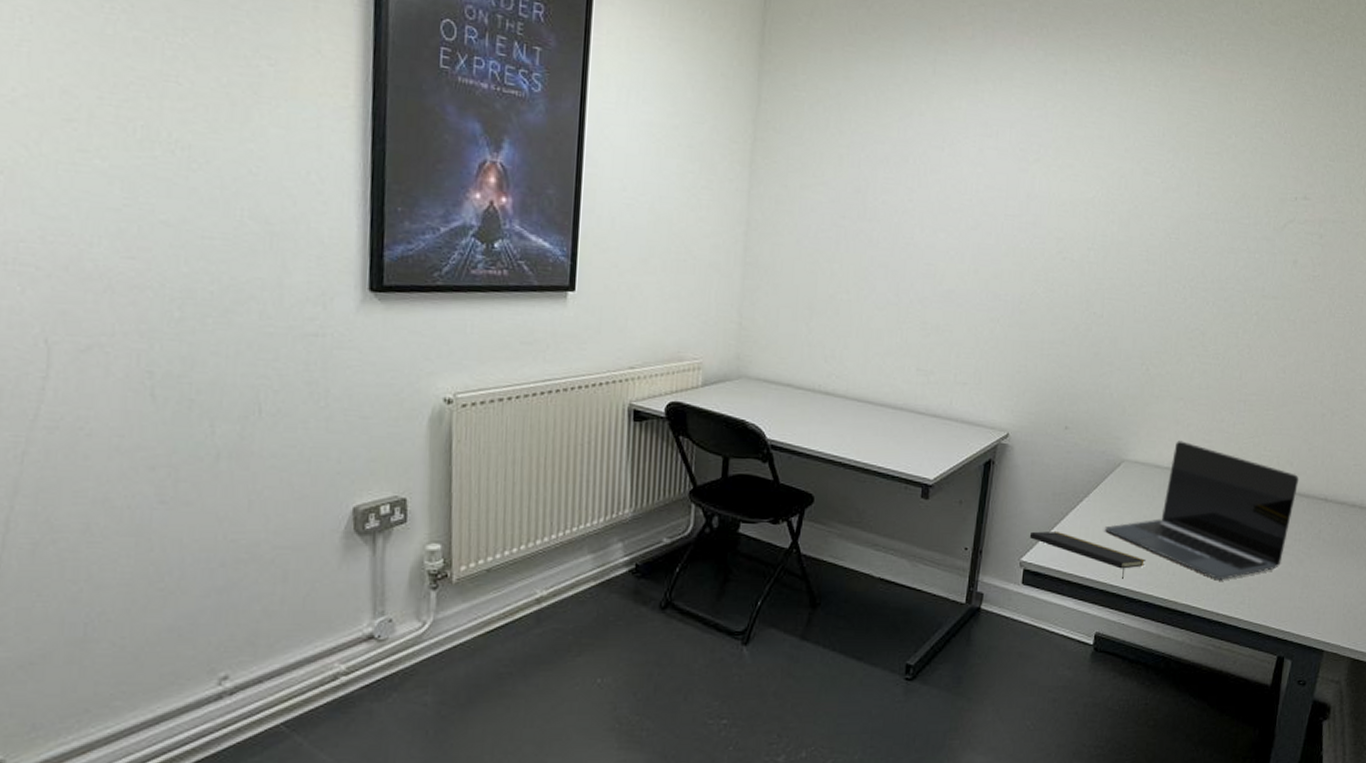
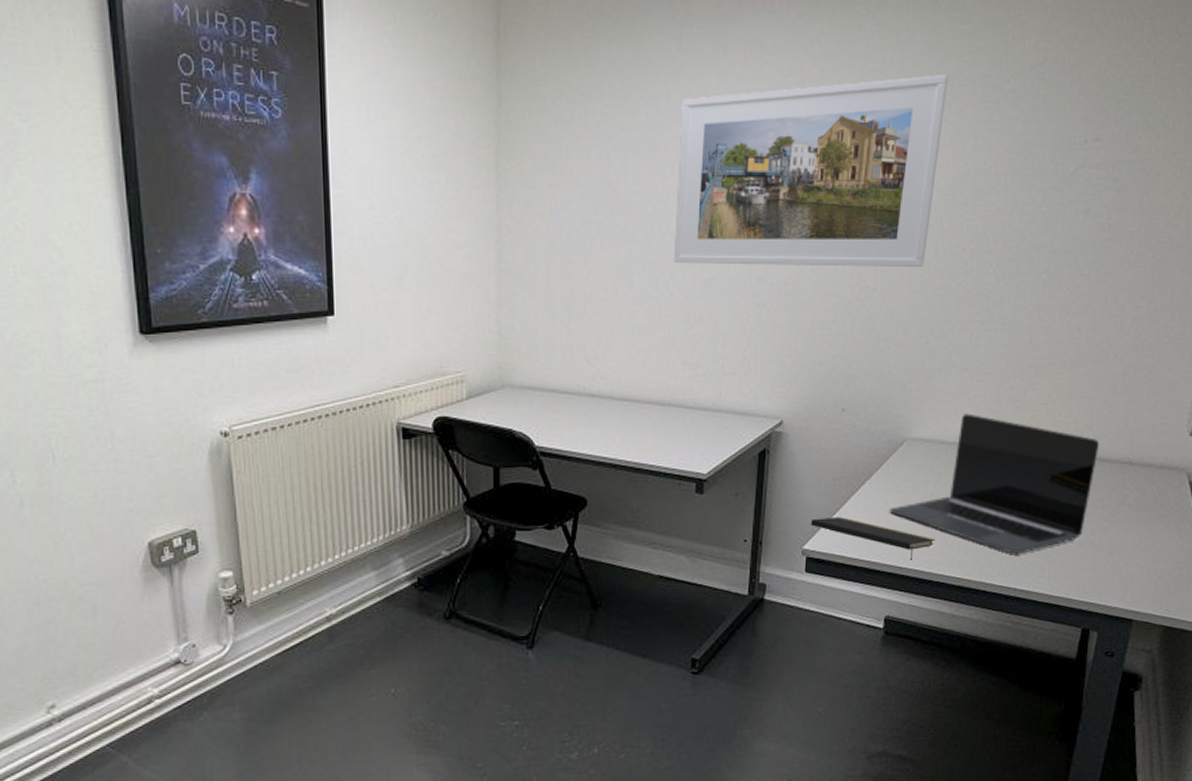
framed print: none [914,118,1178,300] -> present [673,74,949,268]

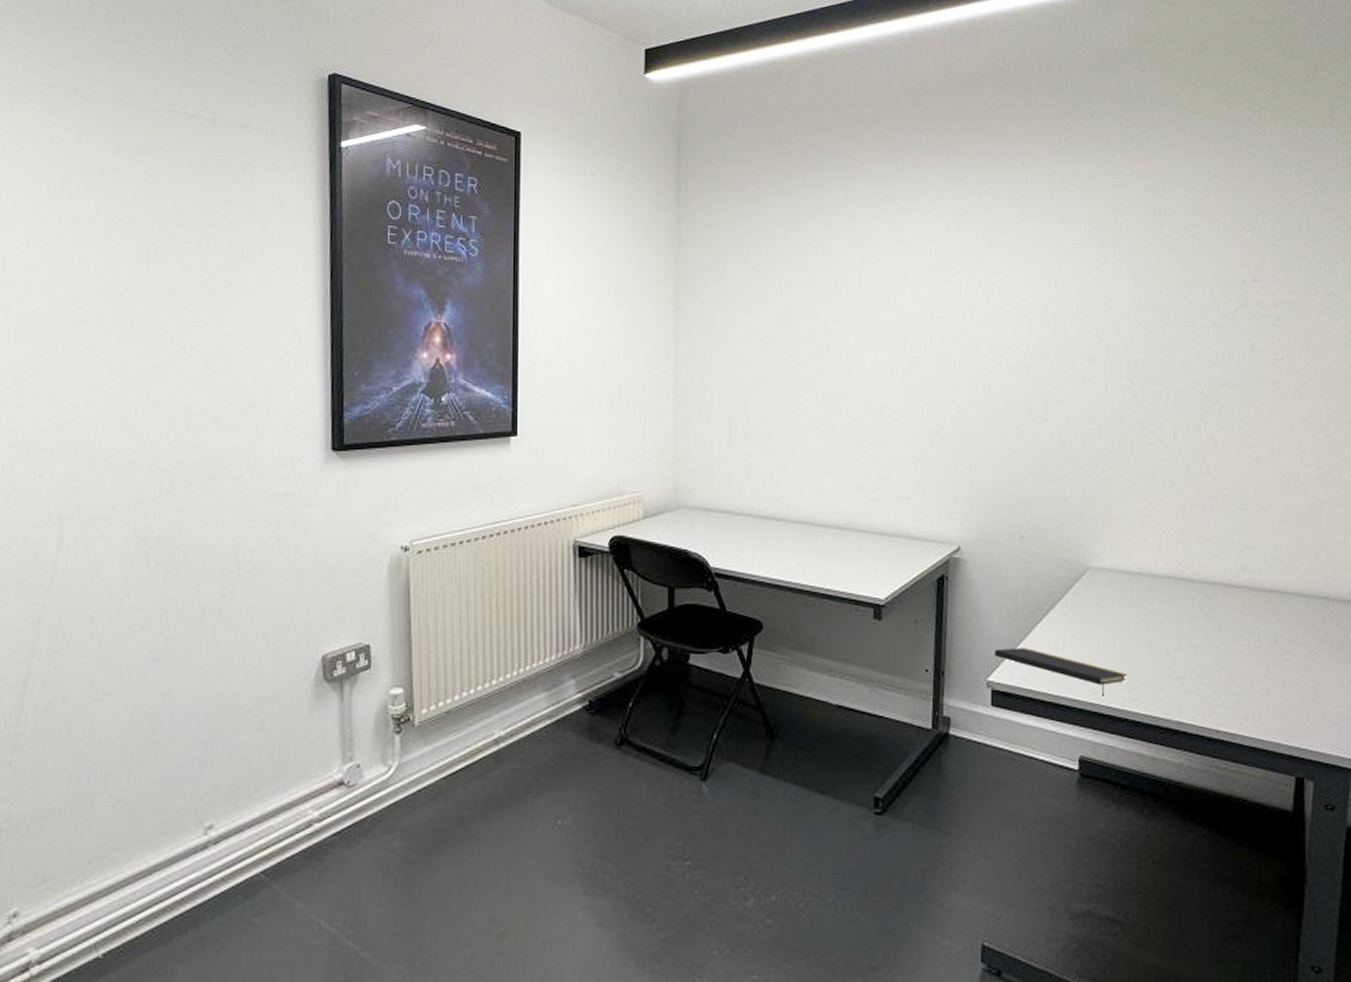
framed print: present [673,74,949,268] -> none [845,221,1105,399]
laptop: present [890,413,1100,554] -> none [1077,543,1293,692]

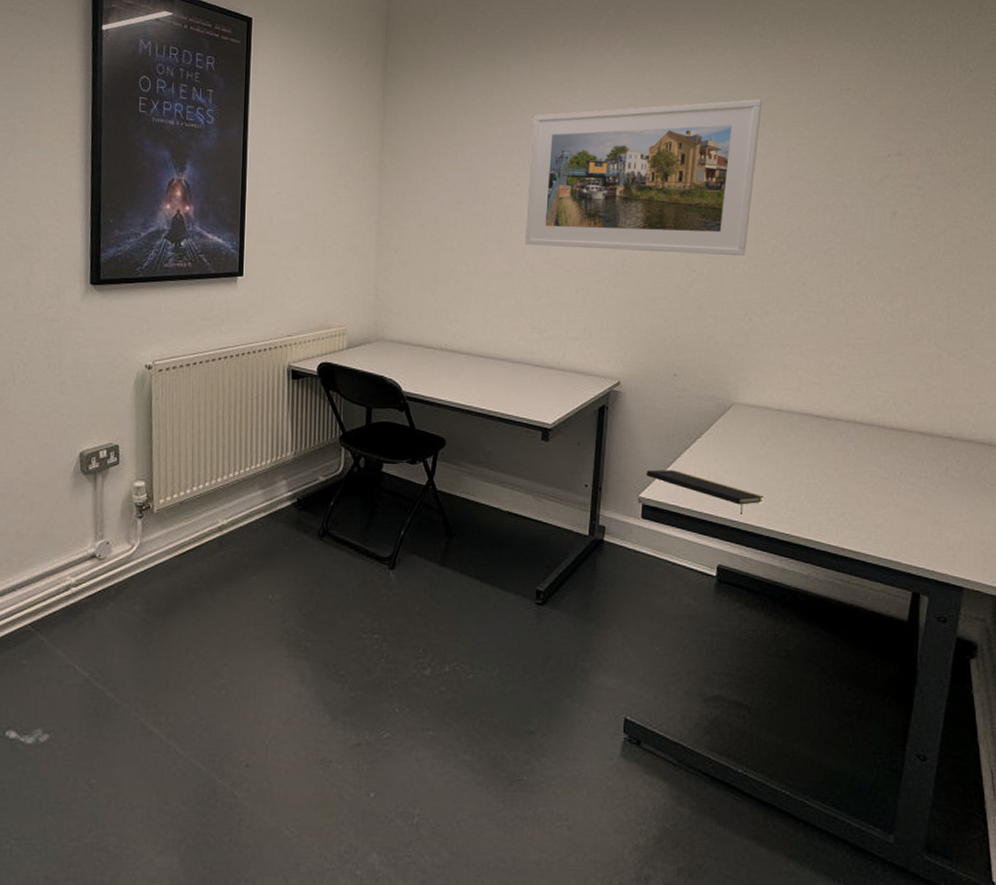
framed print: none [845,221,1105,399] -> present [524,99,763,256]

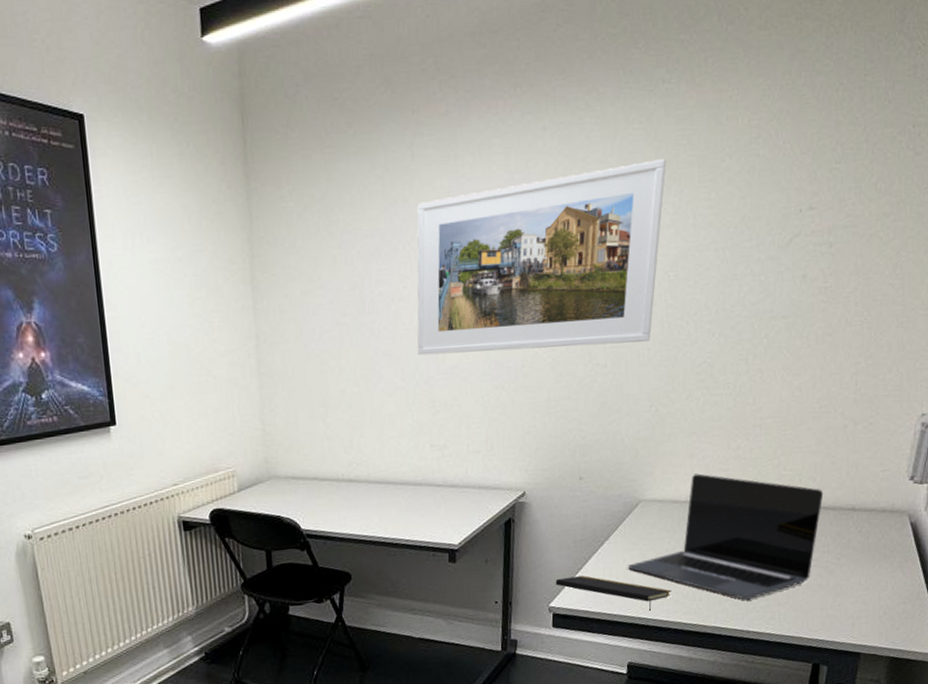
laptop: none [720,384,919,516] -> present [628,473,824,600]

